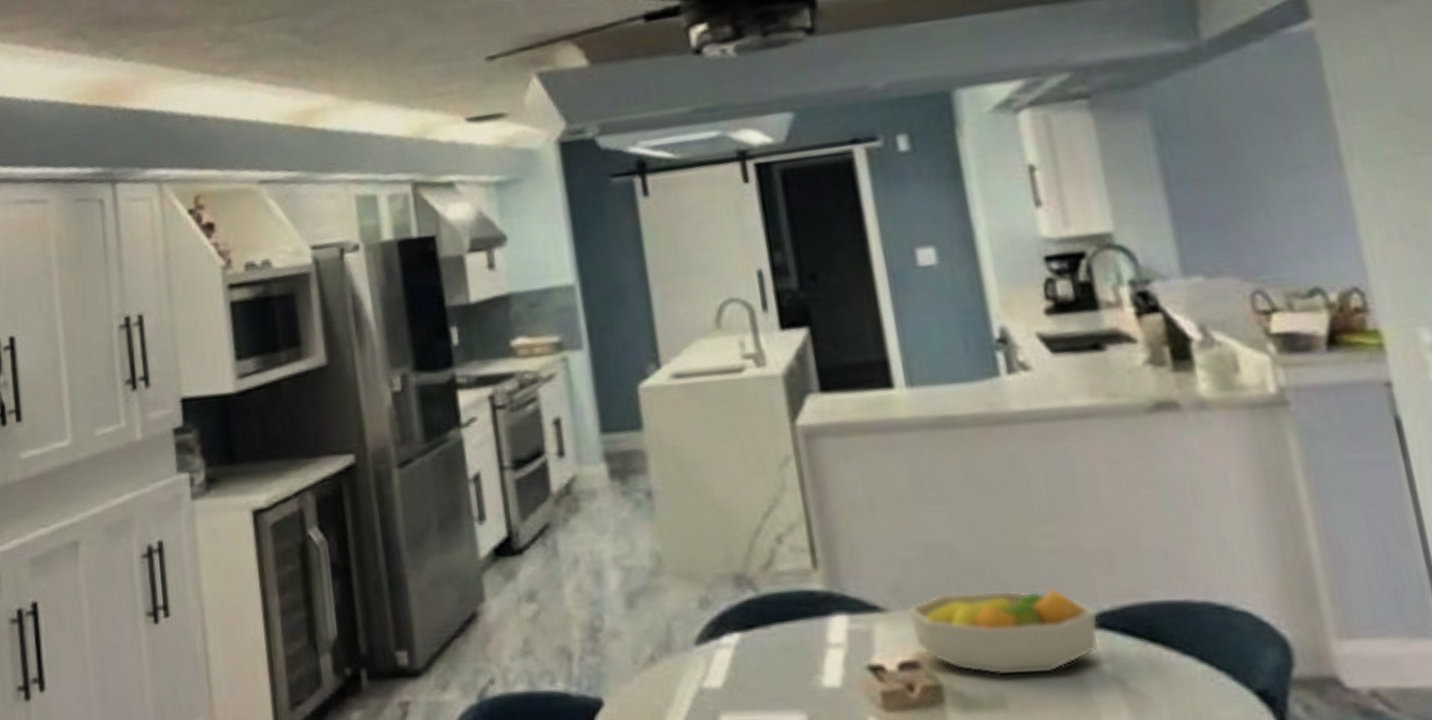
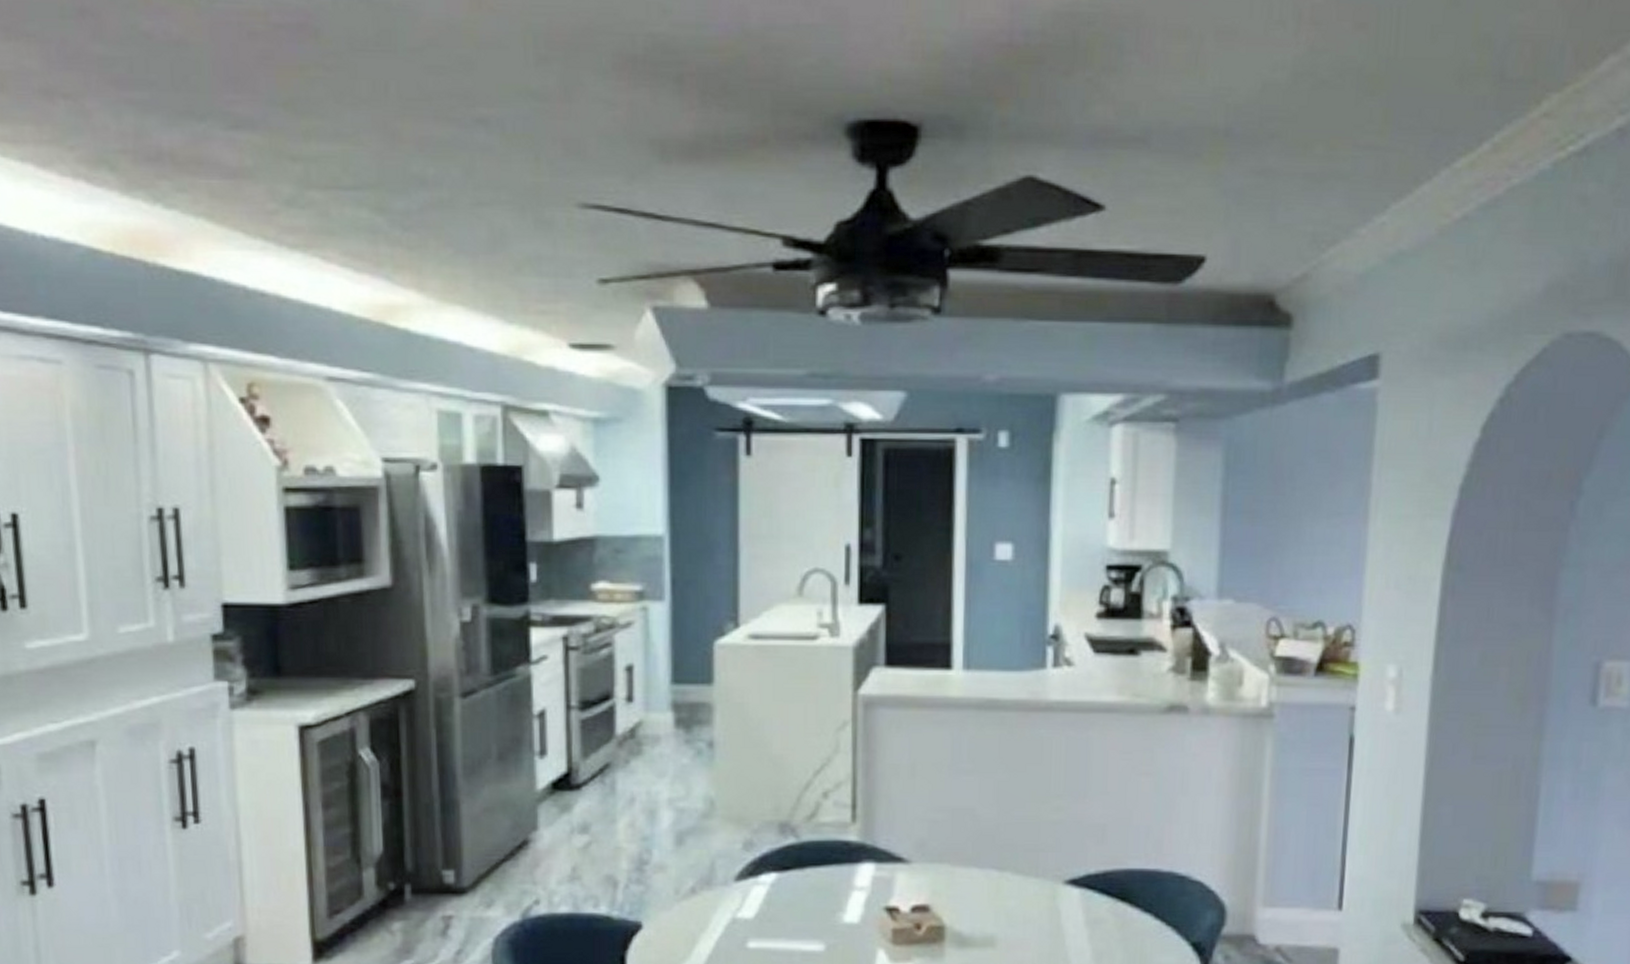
fruit bowl: present [907,588,1099,675] -> none [927,852,1083,921]

